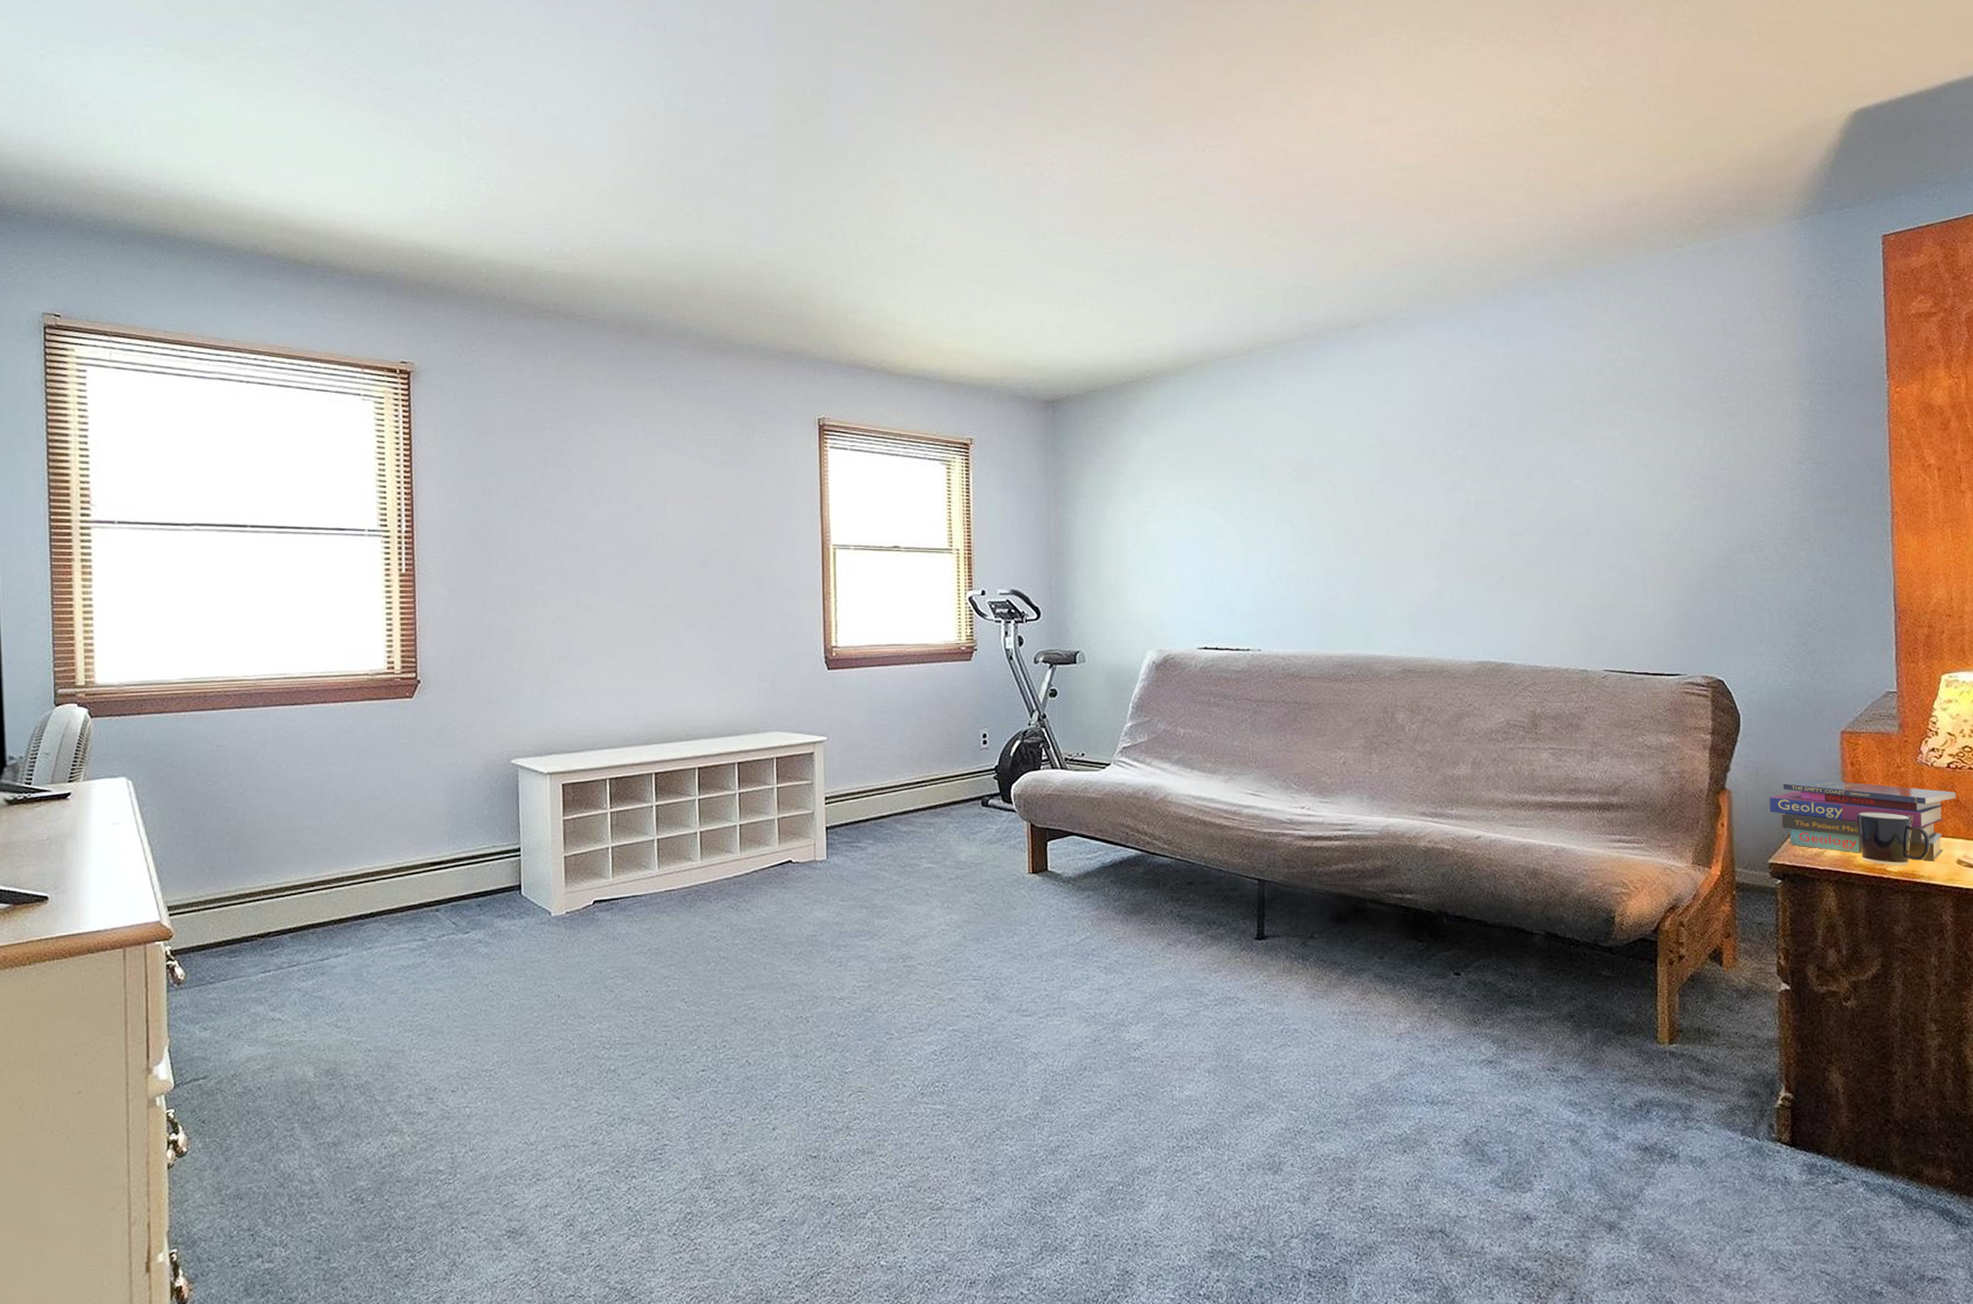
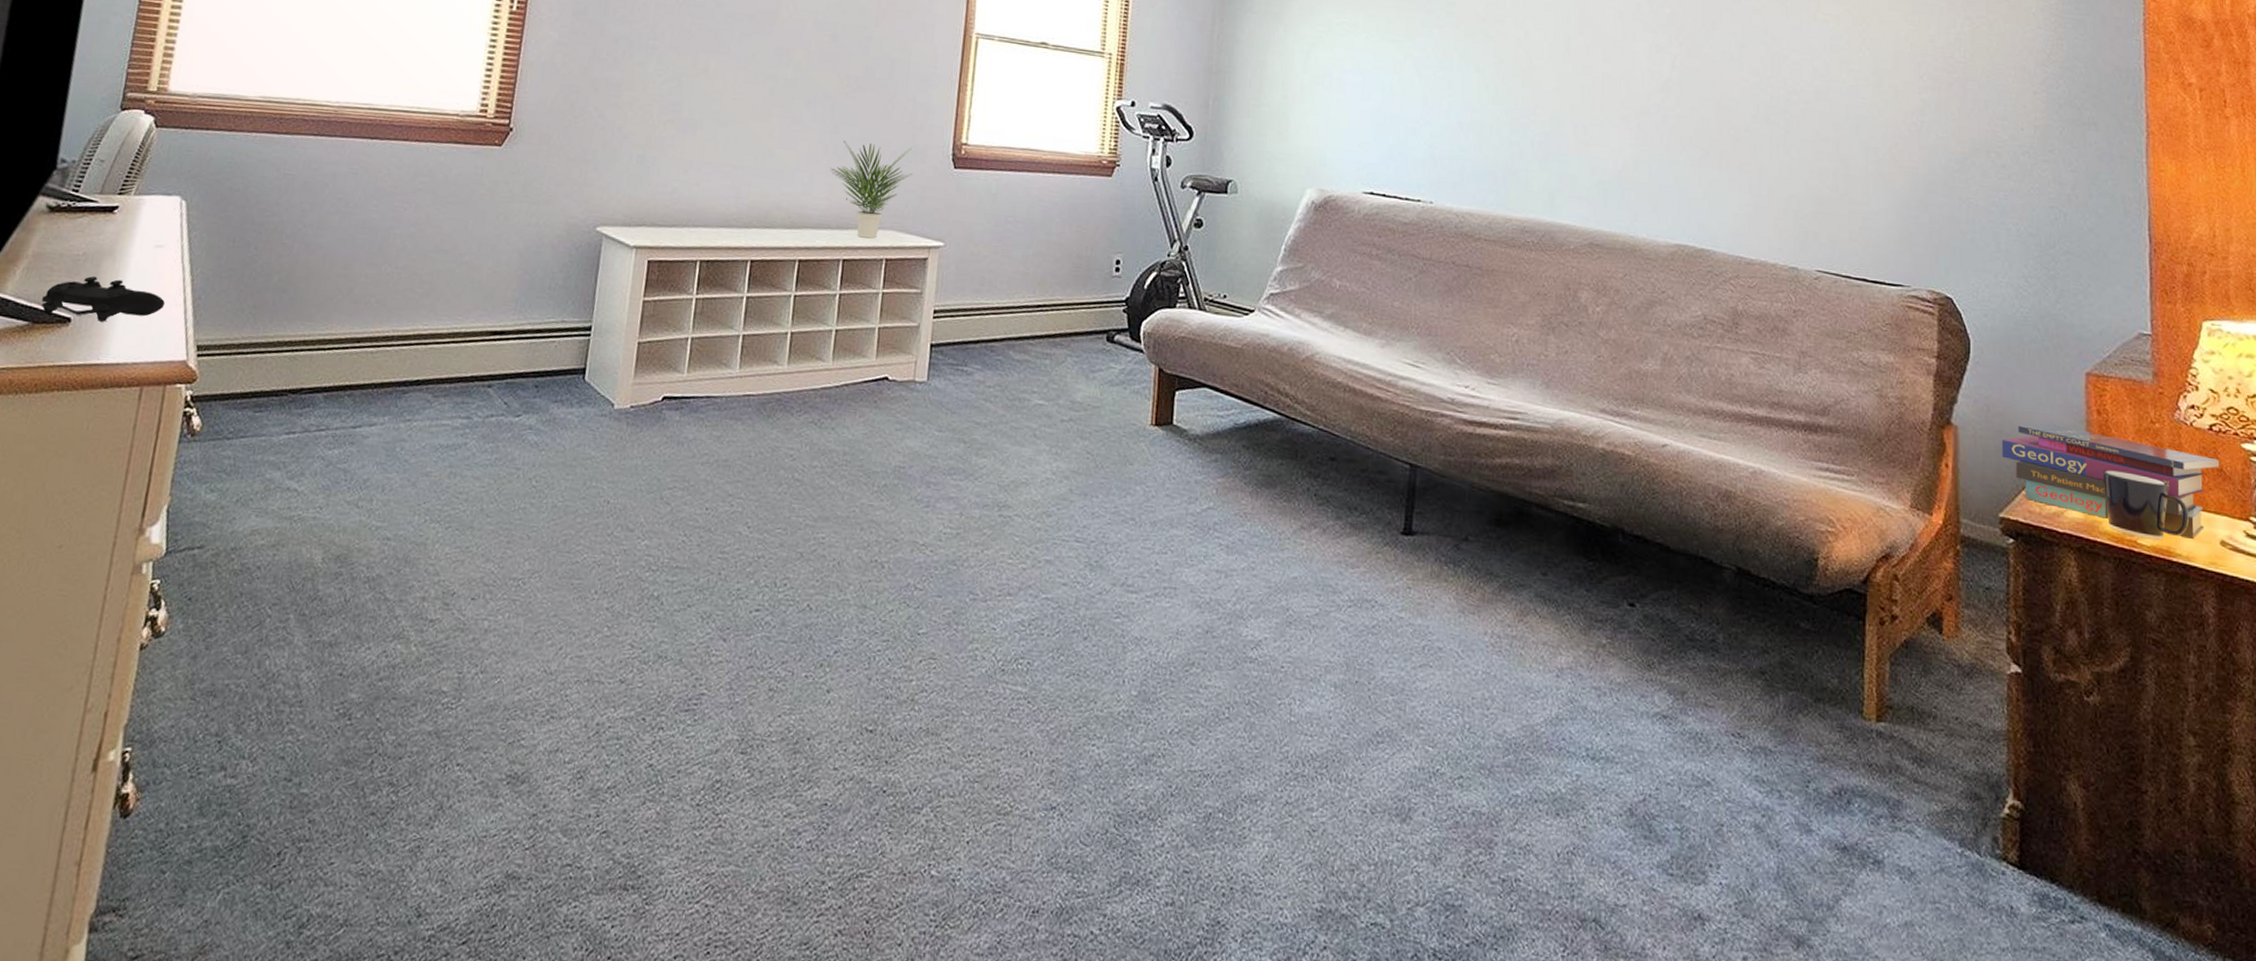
game controller: none [18,857,130,896] -> present [41,276,165,322]
potted plant: none [716,656,790,741] -> present [830,140,912,239]

